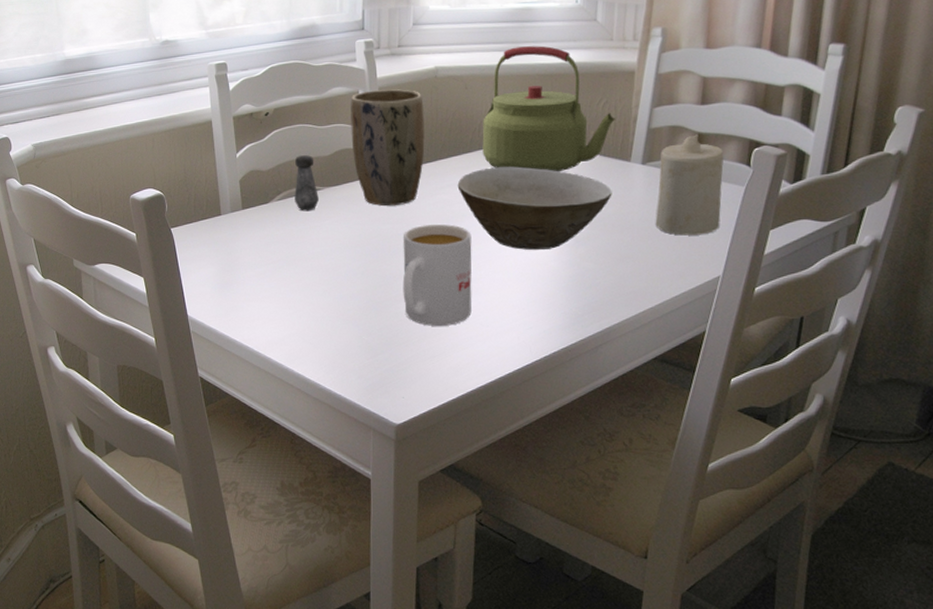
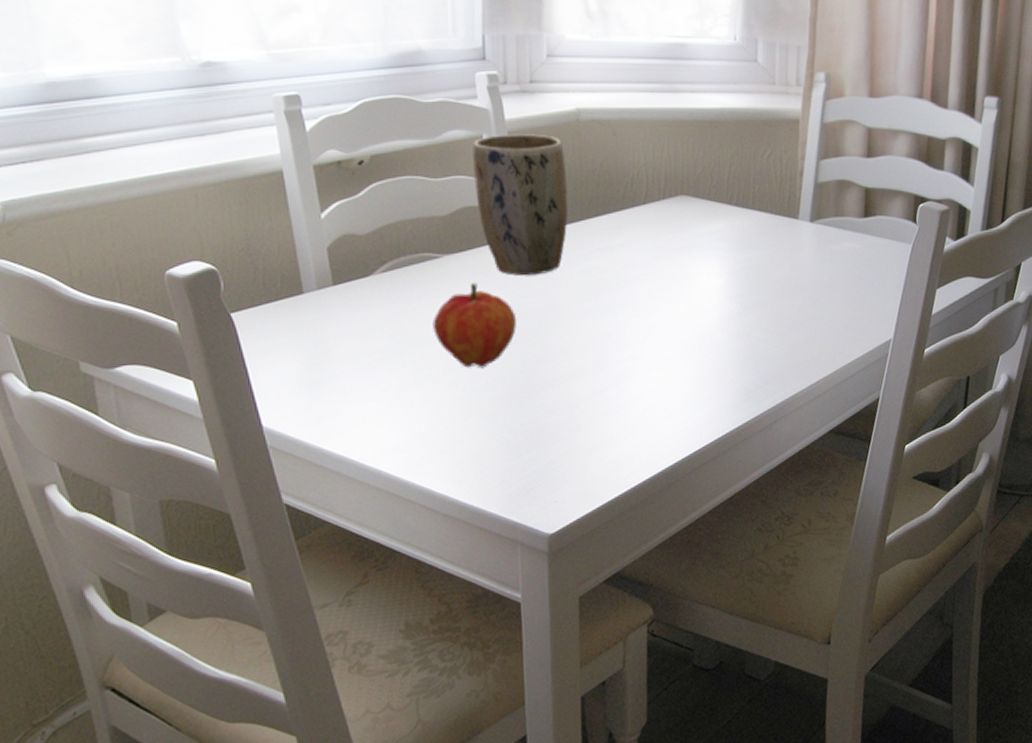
salt shaker: present [294,155,319,212] -> none [403,215,437,286]
fruit: none [313,210,379,281] -> present [432,282,517,369]
mug: present [402,223,472,326] -> none [546,294,632,415]
bowl: present [457,166,612,251] -> none [609,226,781,322]
kettle: present [482,46,615,172] -> none [635,87,781,232]
candle: present [655,134,724,236] -> none [825,189,891,298]

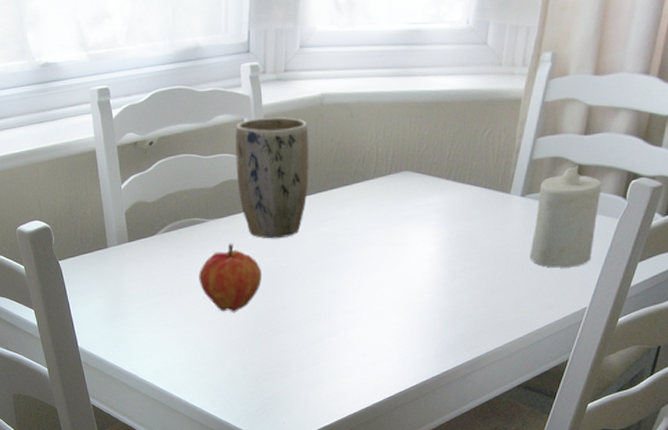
candle: none [825,189,891,298] -> present [529,166,602,268]

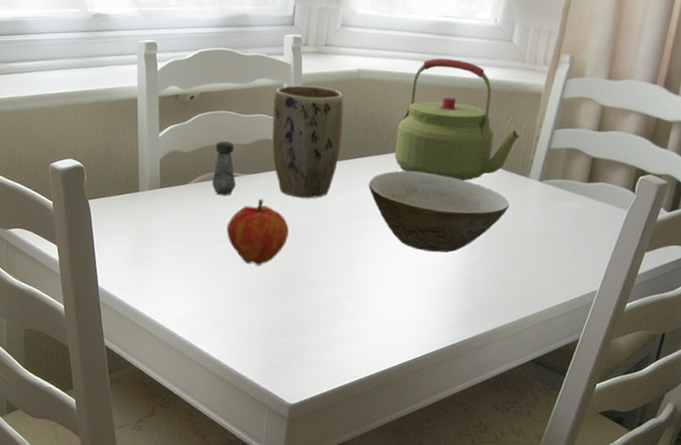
salt shaker: none [180,186,204,244] -> present [212,141,236,196]
bowl: none [340,198,490,283] -> present [368,170,510,253]
kettle: none [366,71,498,205] -> present [395,58,519,181]
candle: present [529,166,602,268] -> none [545,158,613,252]

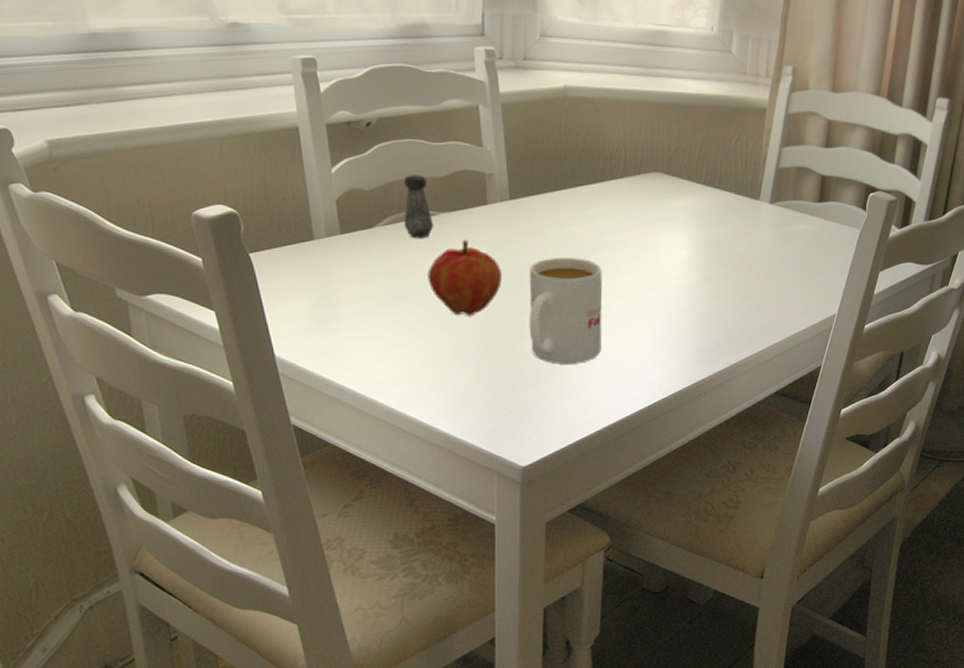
plant pot: present [272,85,344,199] -> none [469,106,553,237]
mug: none [307,219,377,316] -> present [529,257,603,364]
bowl: present [368,170,510,253] -> none [587,199,742,287]
kettle: present [395,58,519,181] -> none [614,72,746,208]

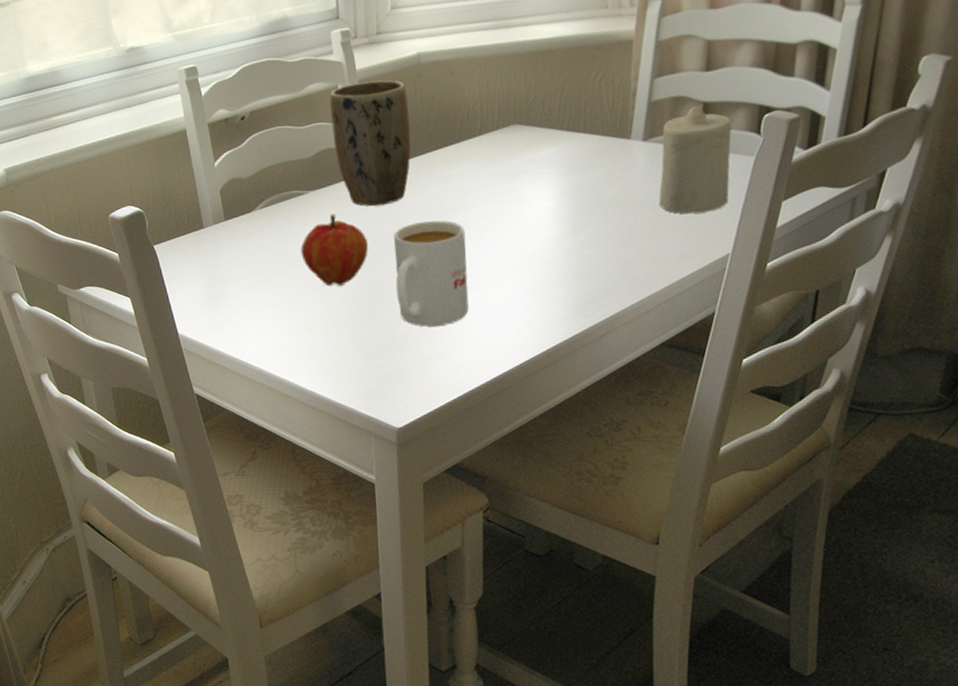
salt shaker: present [404,175,433,239] -> none [276,158,303,218]
plant pot: none [469,106,553,237] -> present [329,80,411,206]
candle: none [780,177,844,275] -> present [659,104,732,214]

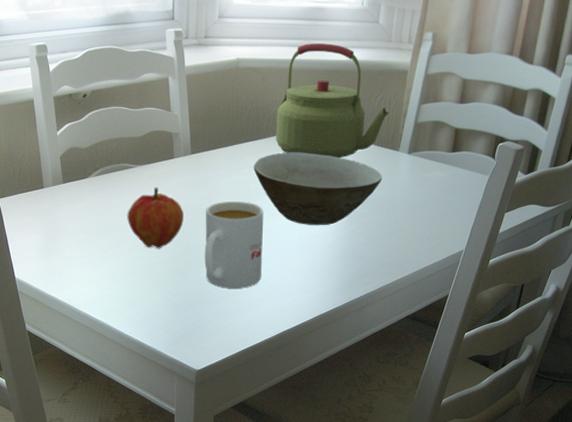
plant pot: present [329,80,411,206] -> none [161,78,226,184]
bowl: none [447,153,612,242] -> present [253,152,382,226]
kettle: none [471,20,613,157] -> present [276,43,389,159]
candle: present [659,104,732,214] -> none [415,129,475,216]

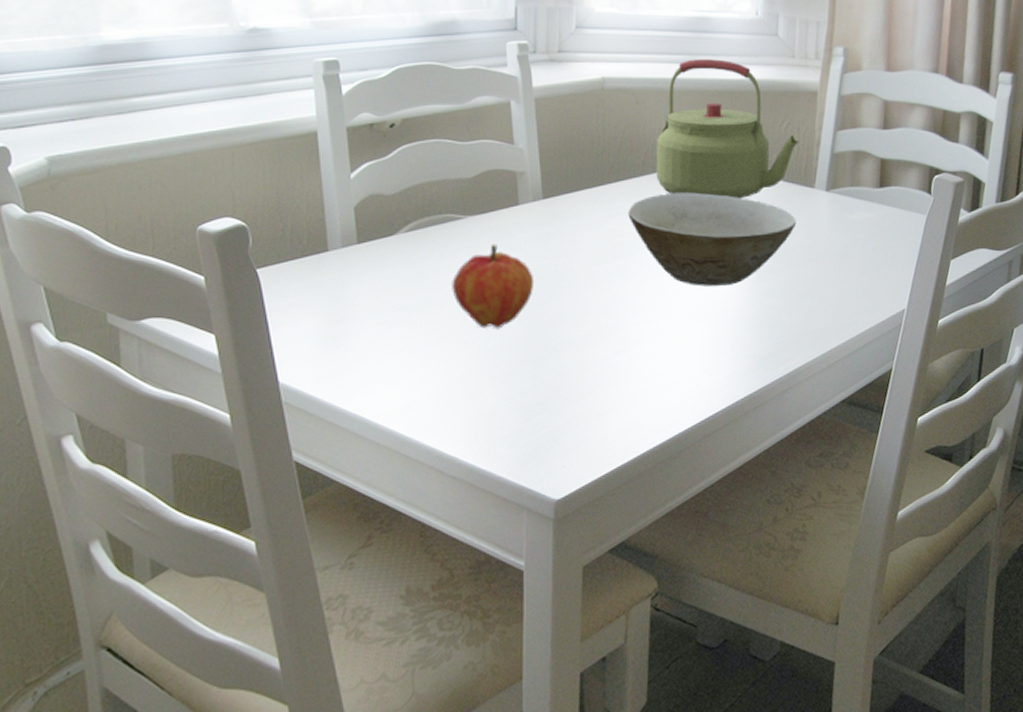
mug: present [204,200,264,289] -> none [563,258,645,379]

